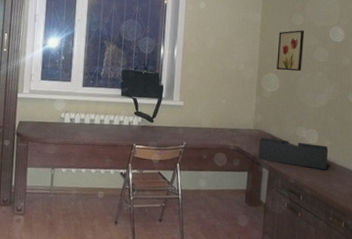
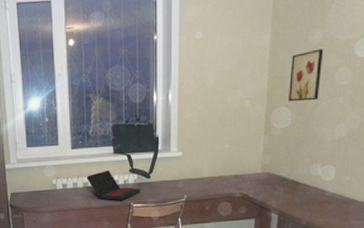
laptop: none [93,110,144,140] -> present [86,170,141,200]
desk organizer: present [258,138,329,170] -> none [267,180,347,208]

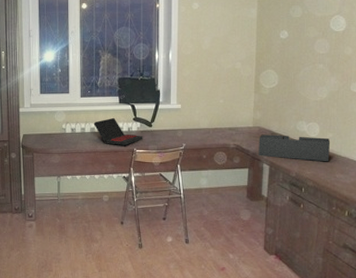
desk organizer: none [267,180,347,208] -> present [259,134,331,162]
wall art: present [288,49,324,102] -> none [275,23,304,66]

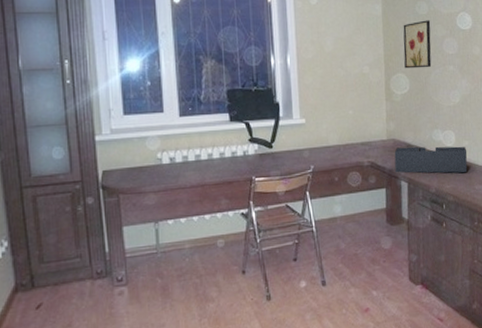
laptop: present [93,117,143,145] -> none [198,139,263,175]
wall art: none [275,23,304,66] -> present [403,20,432,69]

